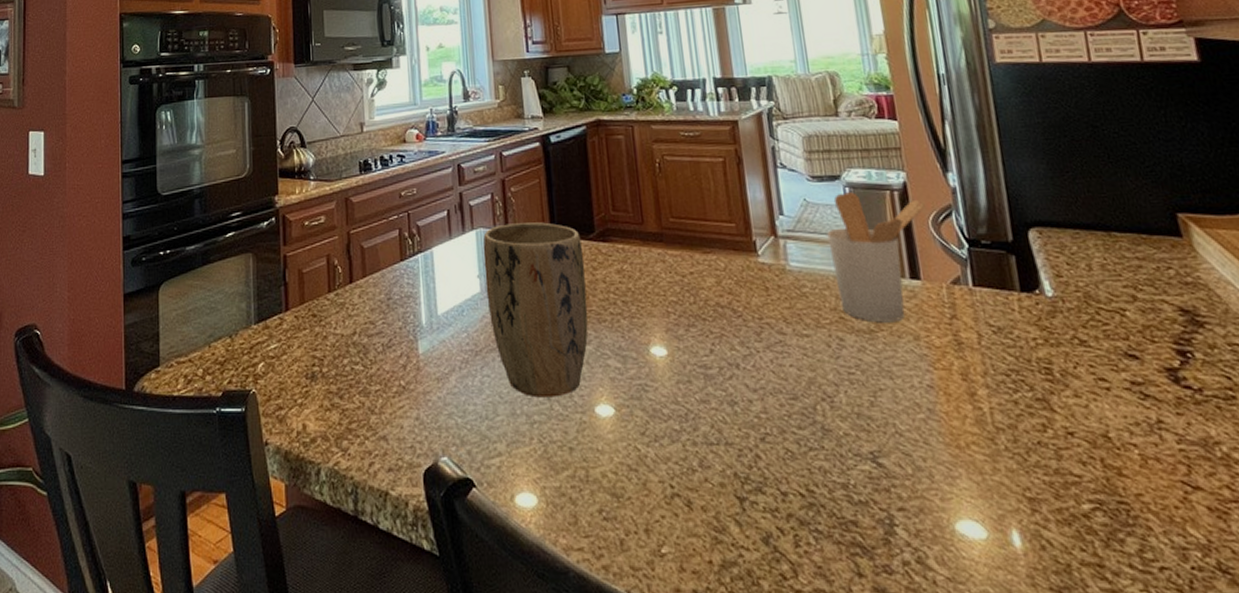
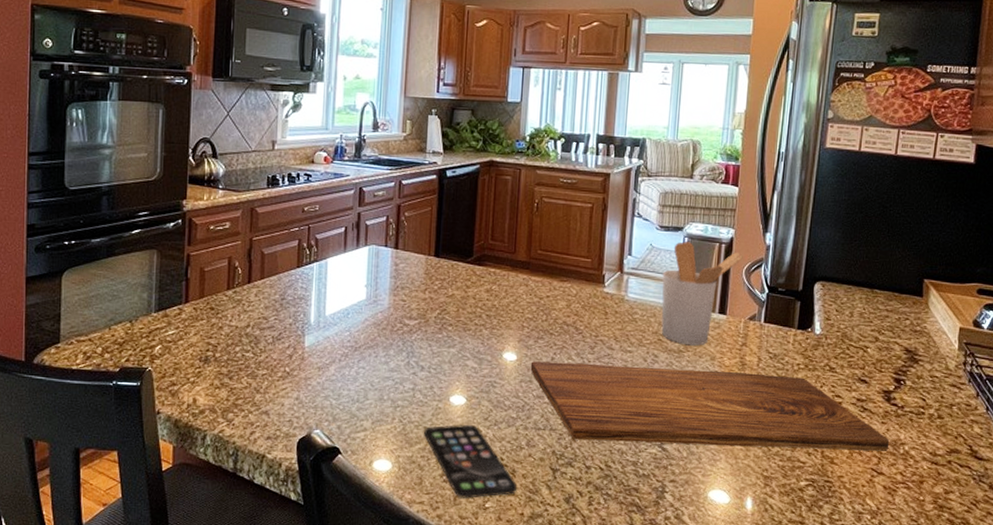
plant pot: present [483,222,588,398] -> none [371,243,460,388]
smartphone: none [570,443,698,542] -> present [424,425,518,498]
cutting board: none [685,354,1197,457] -> present [530,361,889,451]

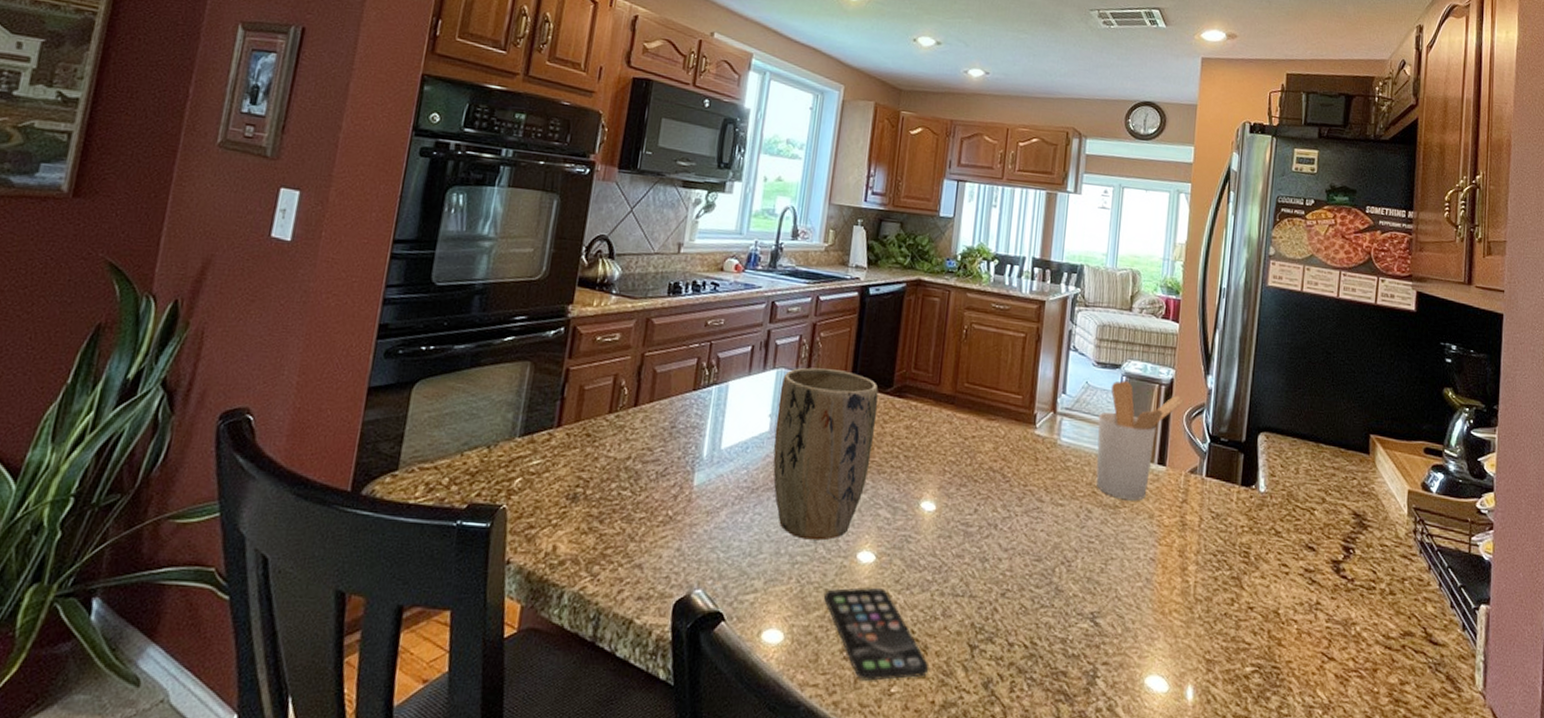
plant pot: none [371,243,460,388] -> present [773,367,878,541]
cutting board: present [530,361,889,451] -> none [950,513,1339,632]

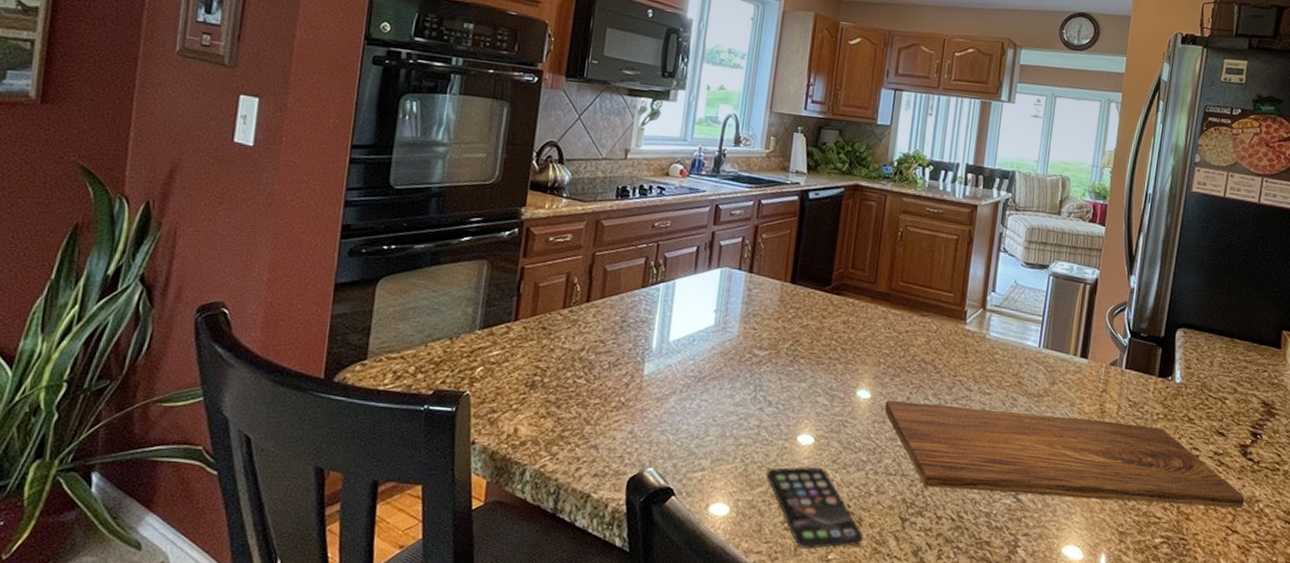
plant pot: present [773,367,878,541] -> none [718,267,818,425]
cutting board: none [950,513,1339,632] -> present [884,400,1244,508]
utensil holder: present [1096,381,1184,501] -> none [1021,280,1107,390]

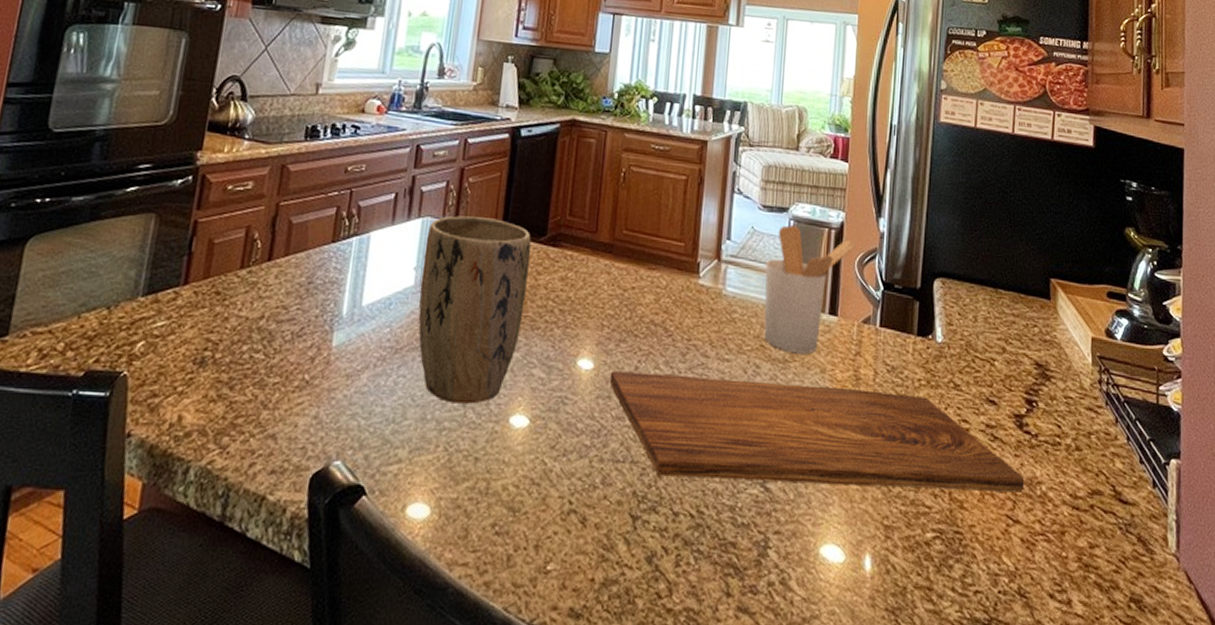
plant pot: none [718,267,818,425] -> present [418,215,531,404]
smartphone: present [767,467,864,549] -> none [474,455,588,558]
utensil holder: none [1021,280,1107,390] -> present [764,225,855,354]

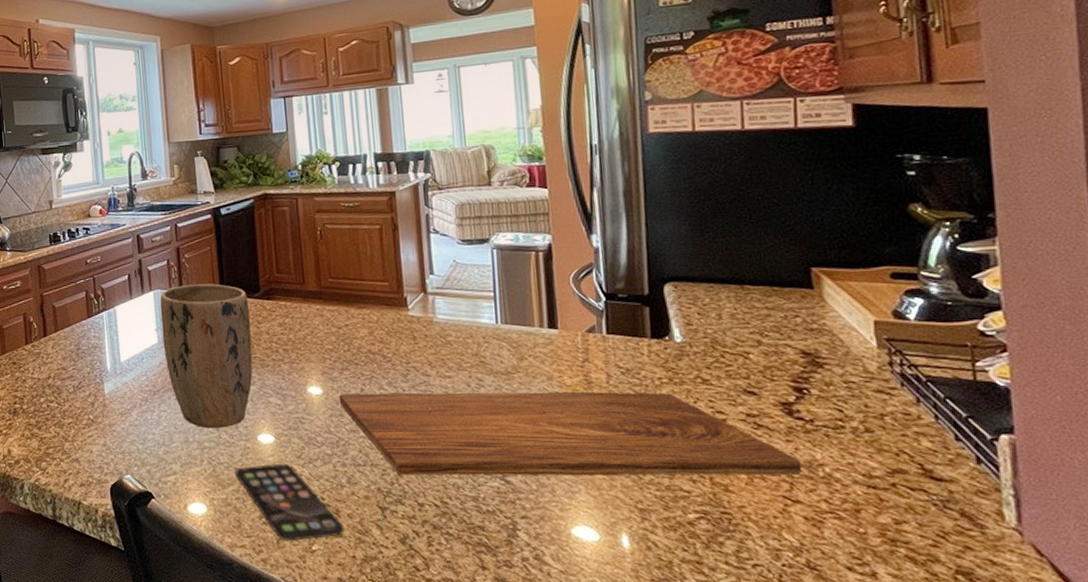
smartphone: none [474,455,588,558] -> present [235,464,345,541]
utensil holder: present [764,225,855,354] -> none [473,253,567,366]

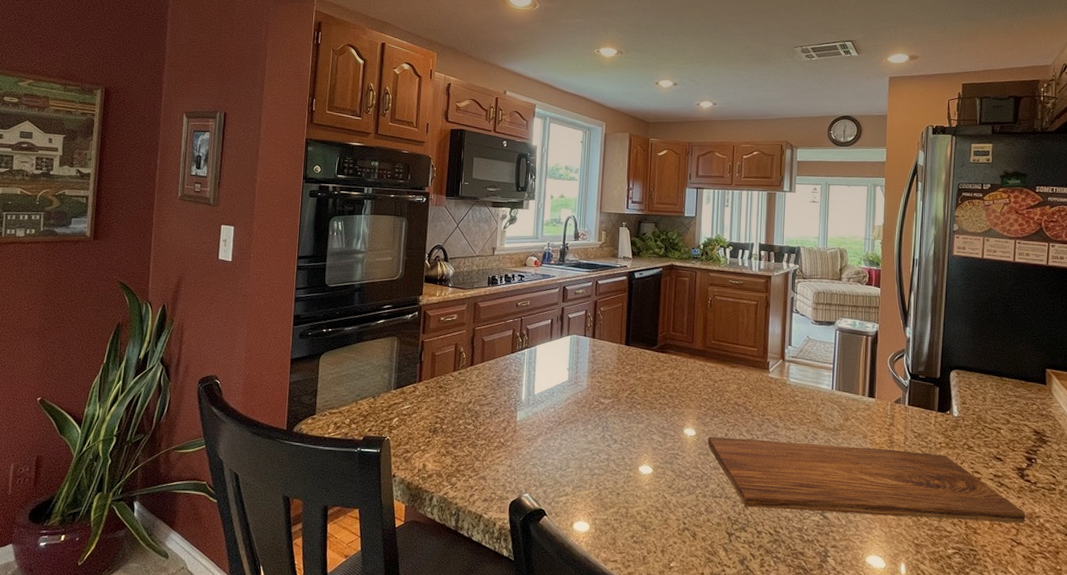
plant pot: present [160,283,253,428] -> none [572,333,647,458]
smartphone: present [235,464,345,541] -> none [617,492,698,558]

